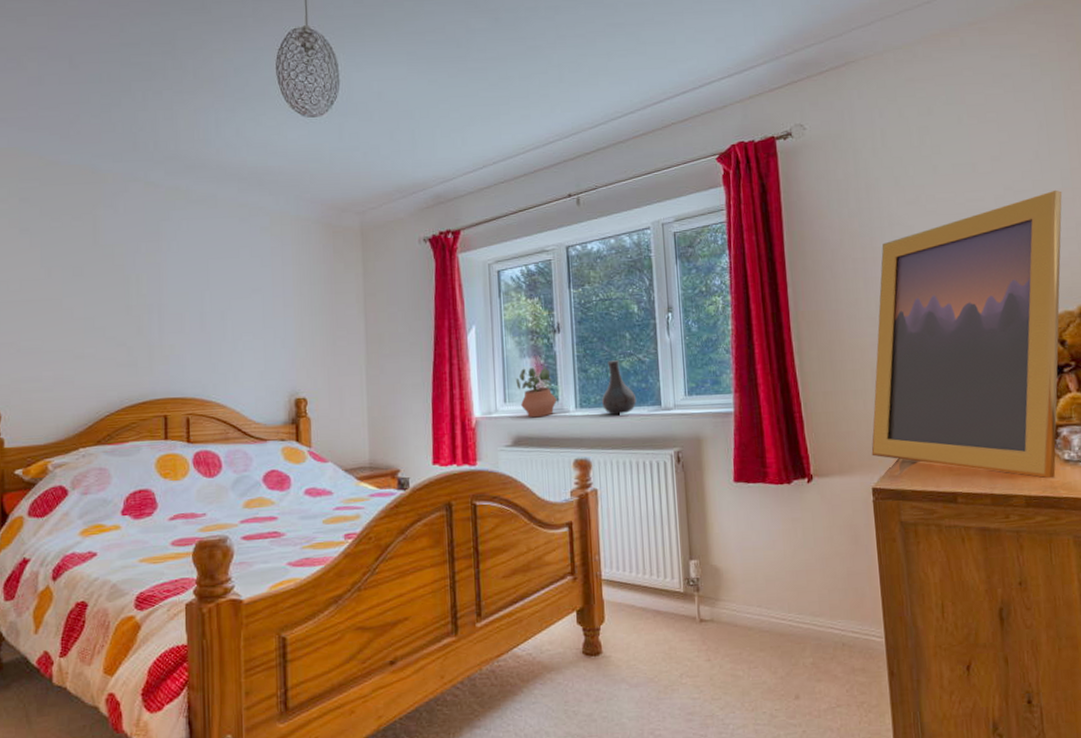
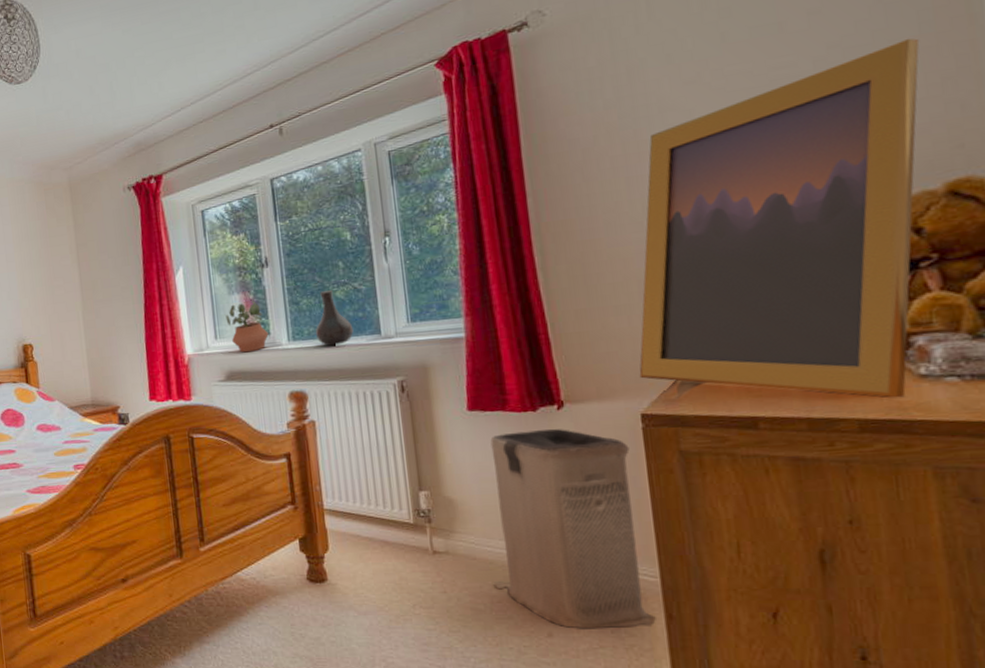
laundry basket: none [751,500,881,690] -> present [490,428,656,629]

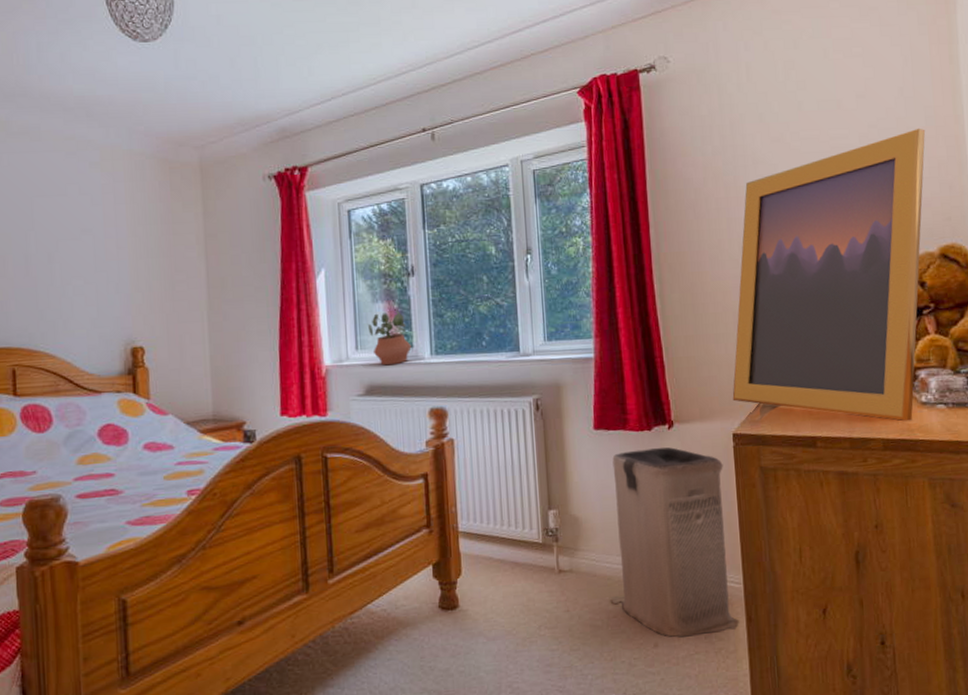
vase: present [316,290,354,346] -> none [458,304,495,362]

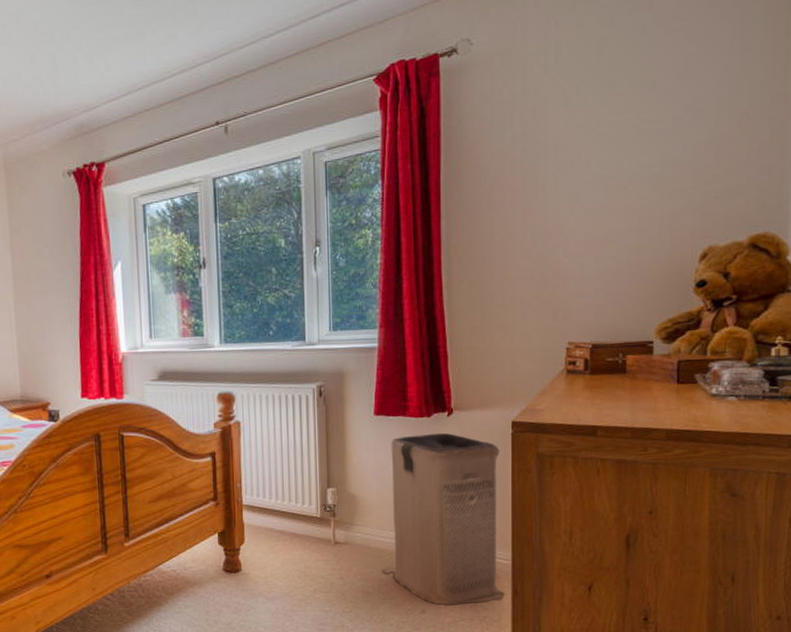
potted plant: present [368,310,412,366] -> none [161,301,202,353]
picture frame: present [732,128,926,421] -> none [514,108,749,413]

